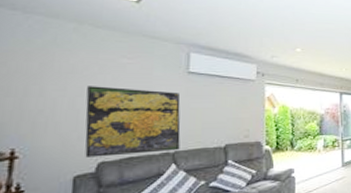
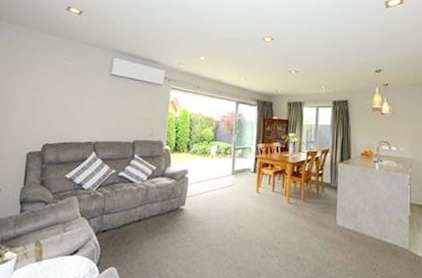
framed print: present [85,86,181,158] -> none [35,82,103,141]

